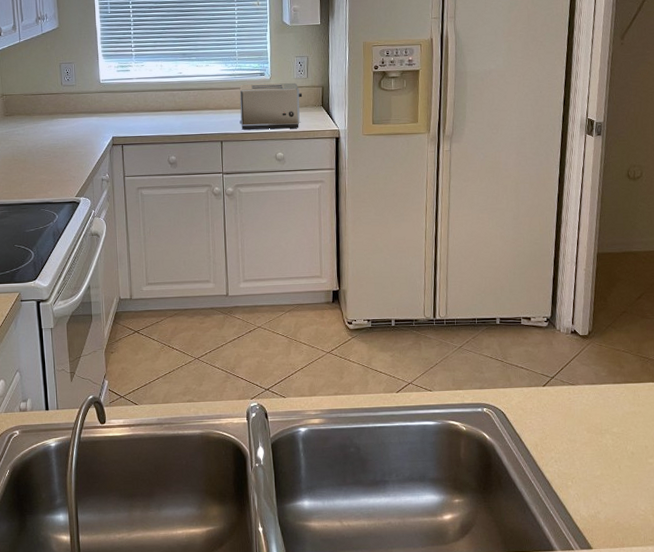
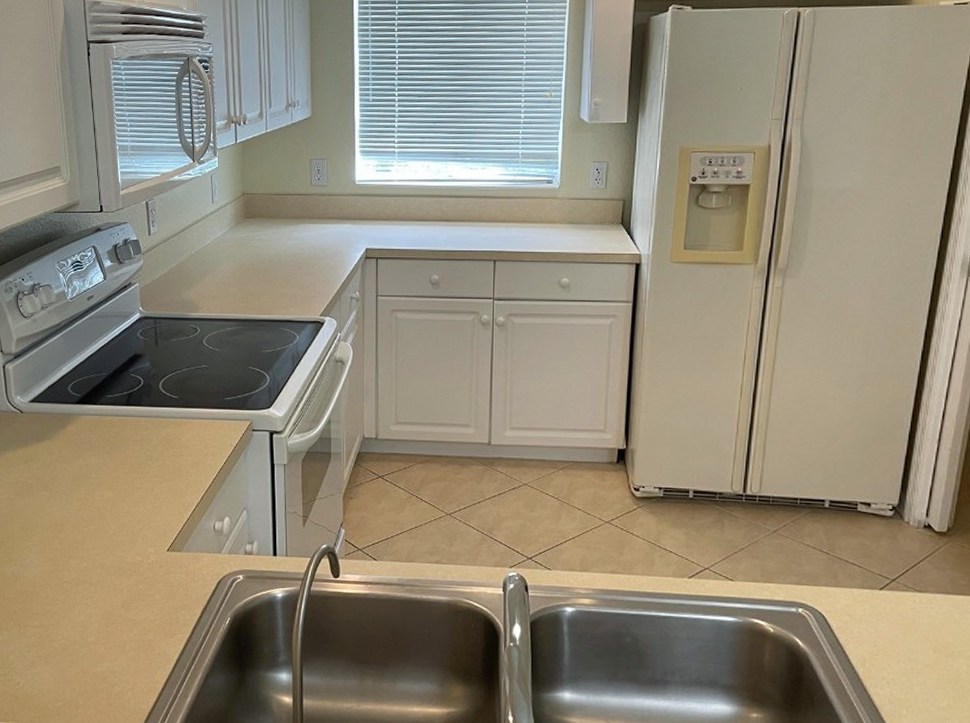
toaster: present [239,82,303,131] -> none [518,192,598,250]

